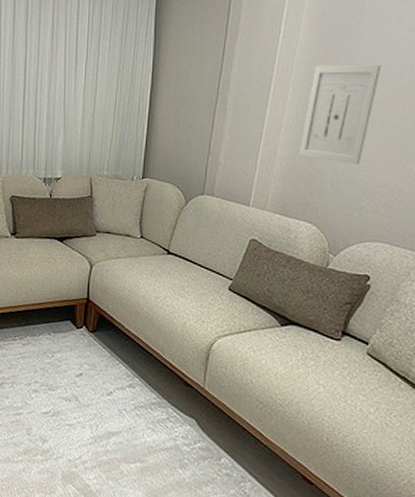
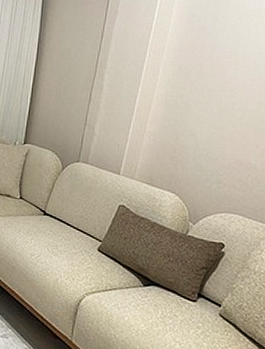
wall art: present [299,64,381,165] -> none [166,51,241,143]

